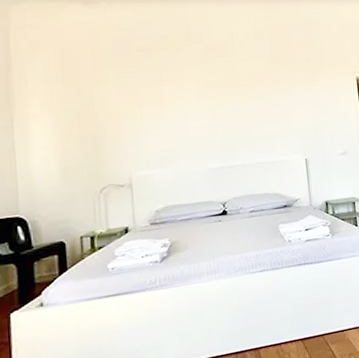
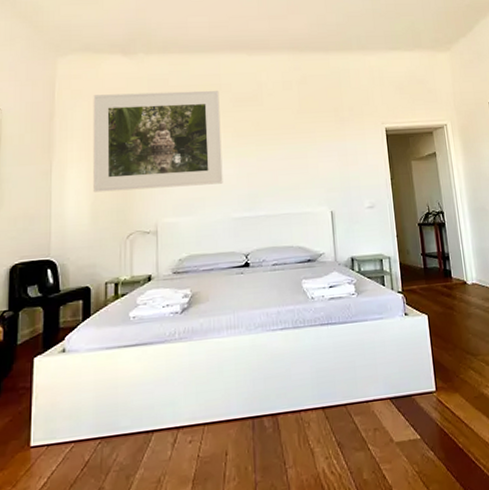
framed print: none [53,41,197,148] -> present [93,90,223,193]

